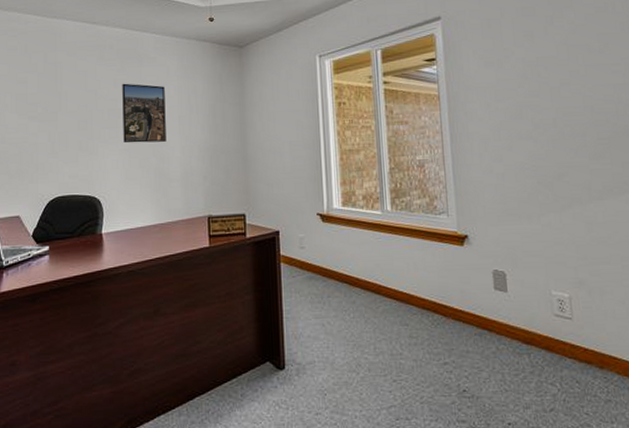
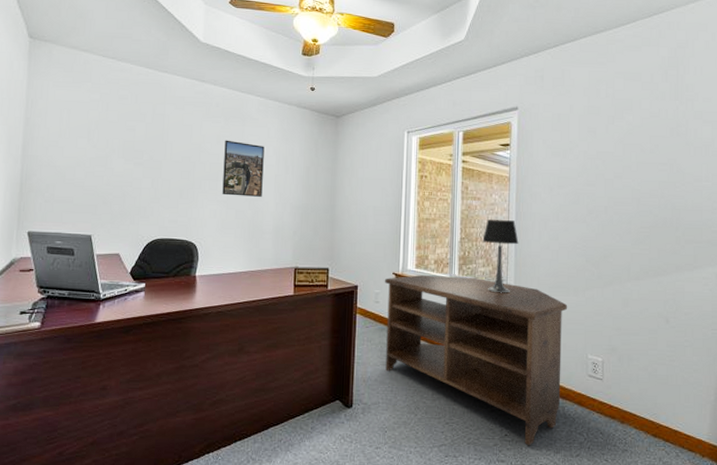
tv stand: none [308,211,524,402] -> present [384,275,568,446]
table lamp: none [415,144,457,227] -> present [482,220,519,293]

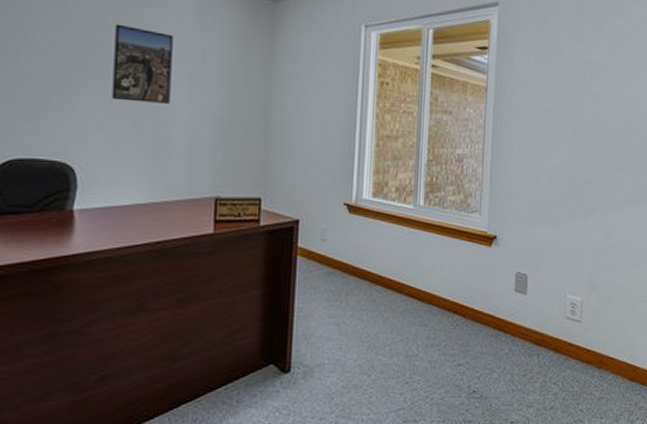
tv stand: present [384,275,568,446] -> none [333,206,547,402]
table lamp: present [482,220,519,293] -> none [453,138,495,226]

